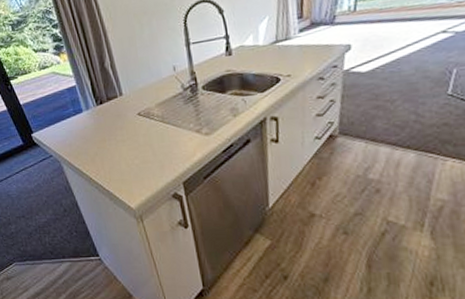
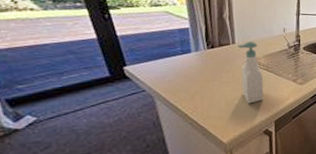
soap bottle: none [126,89,165,163] -> present [237,41,264,104]

